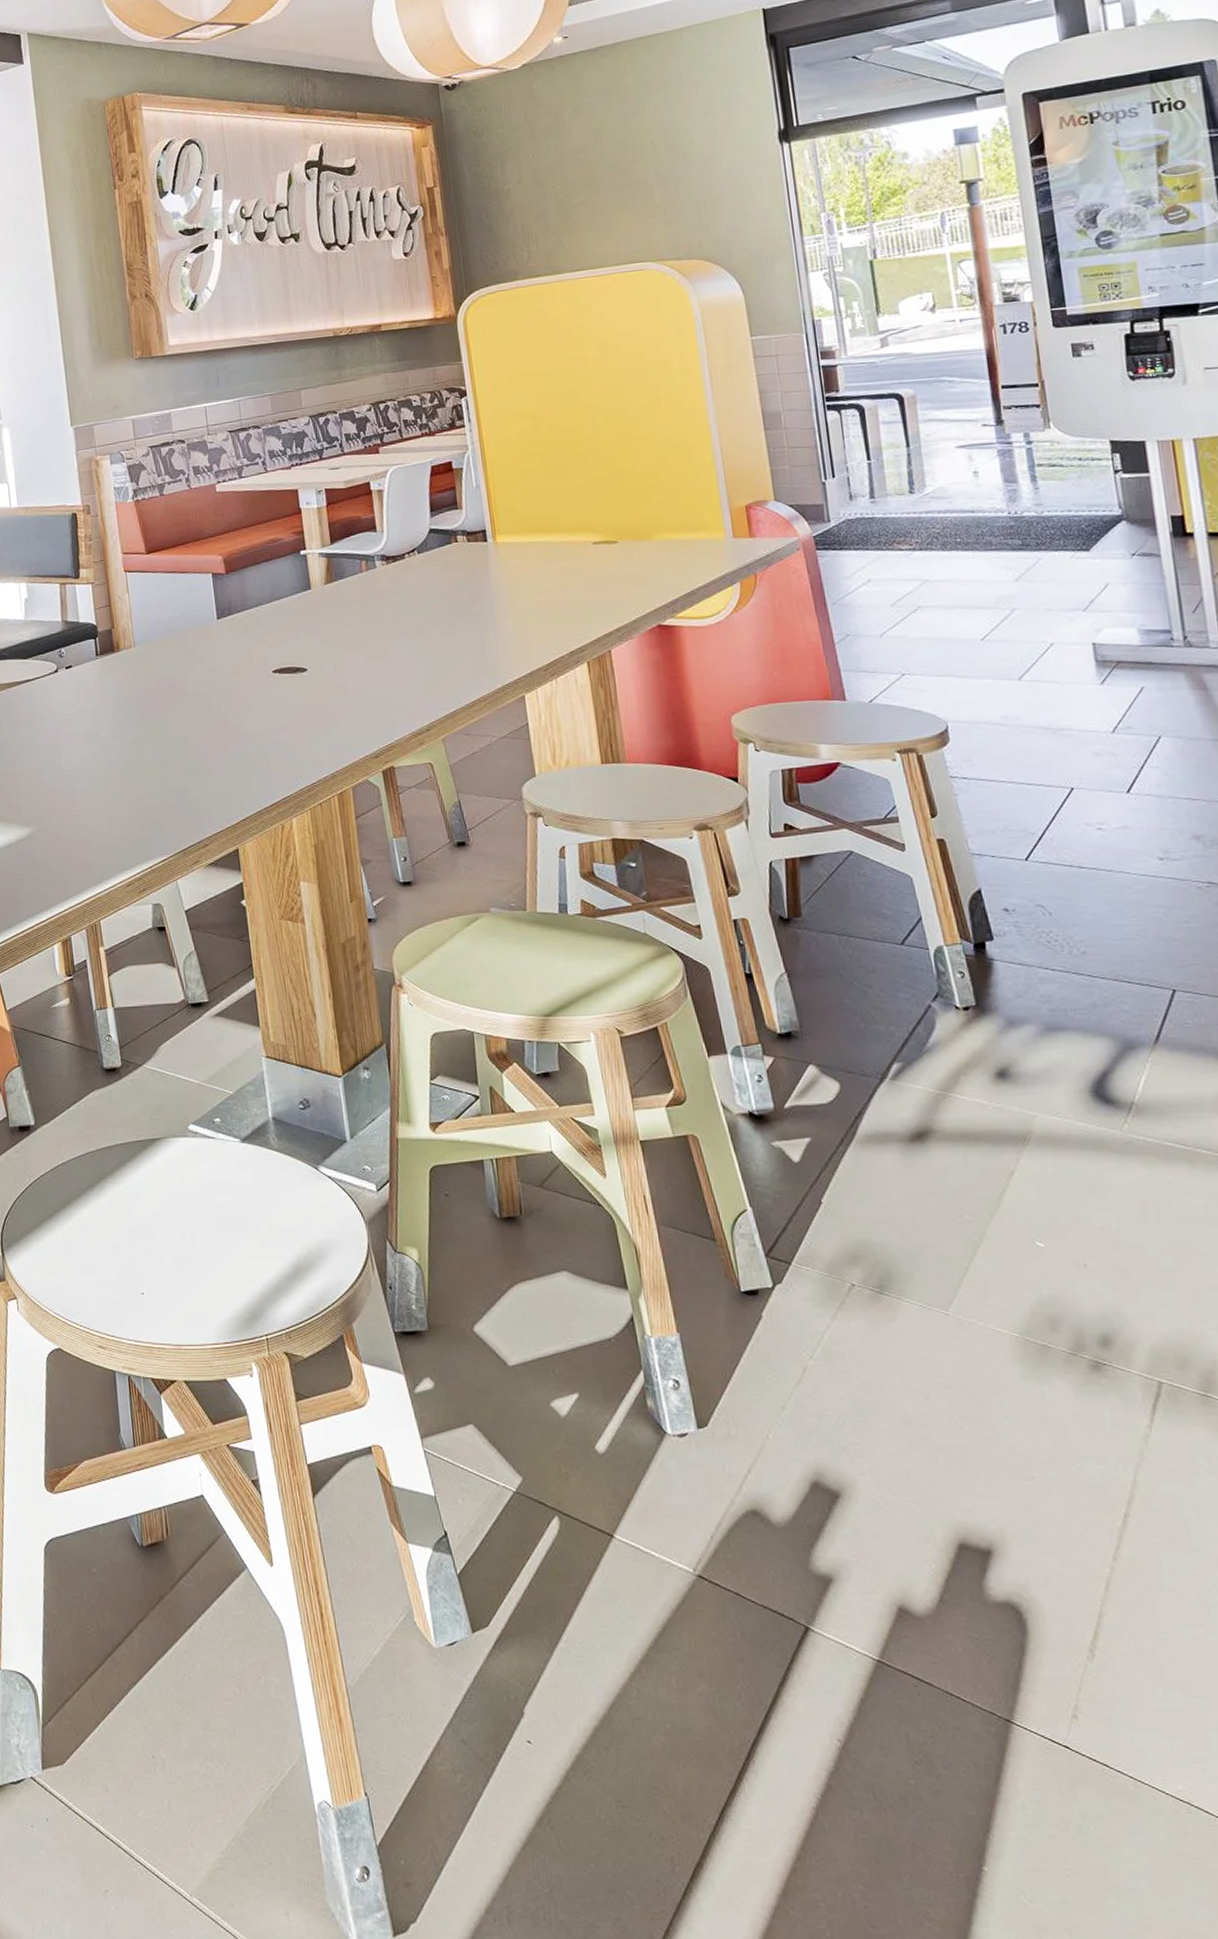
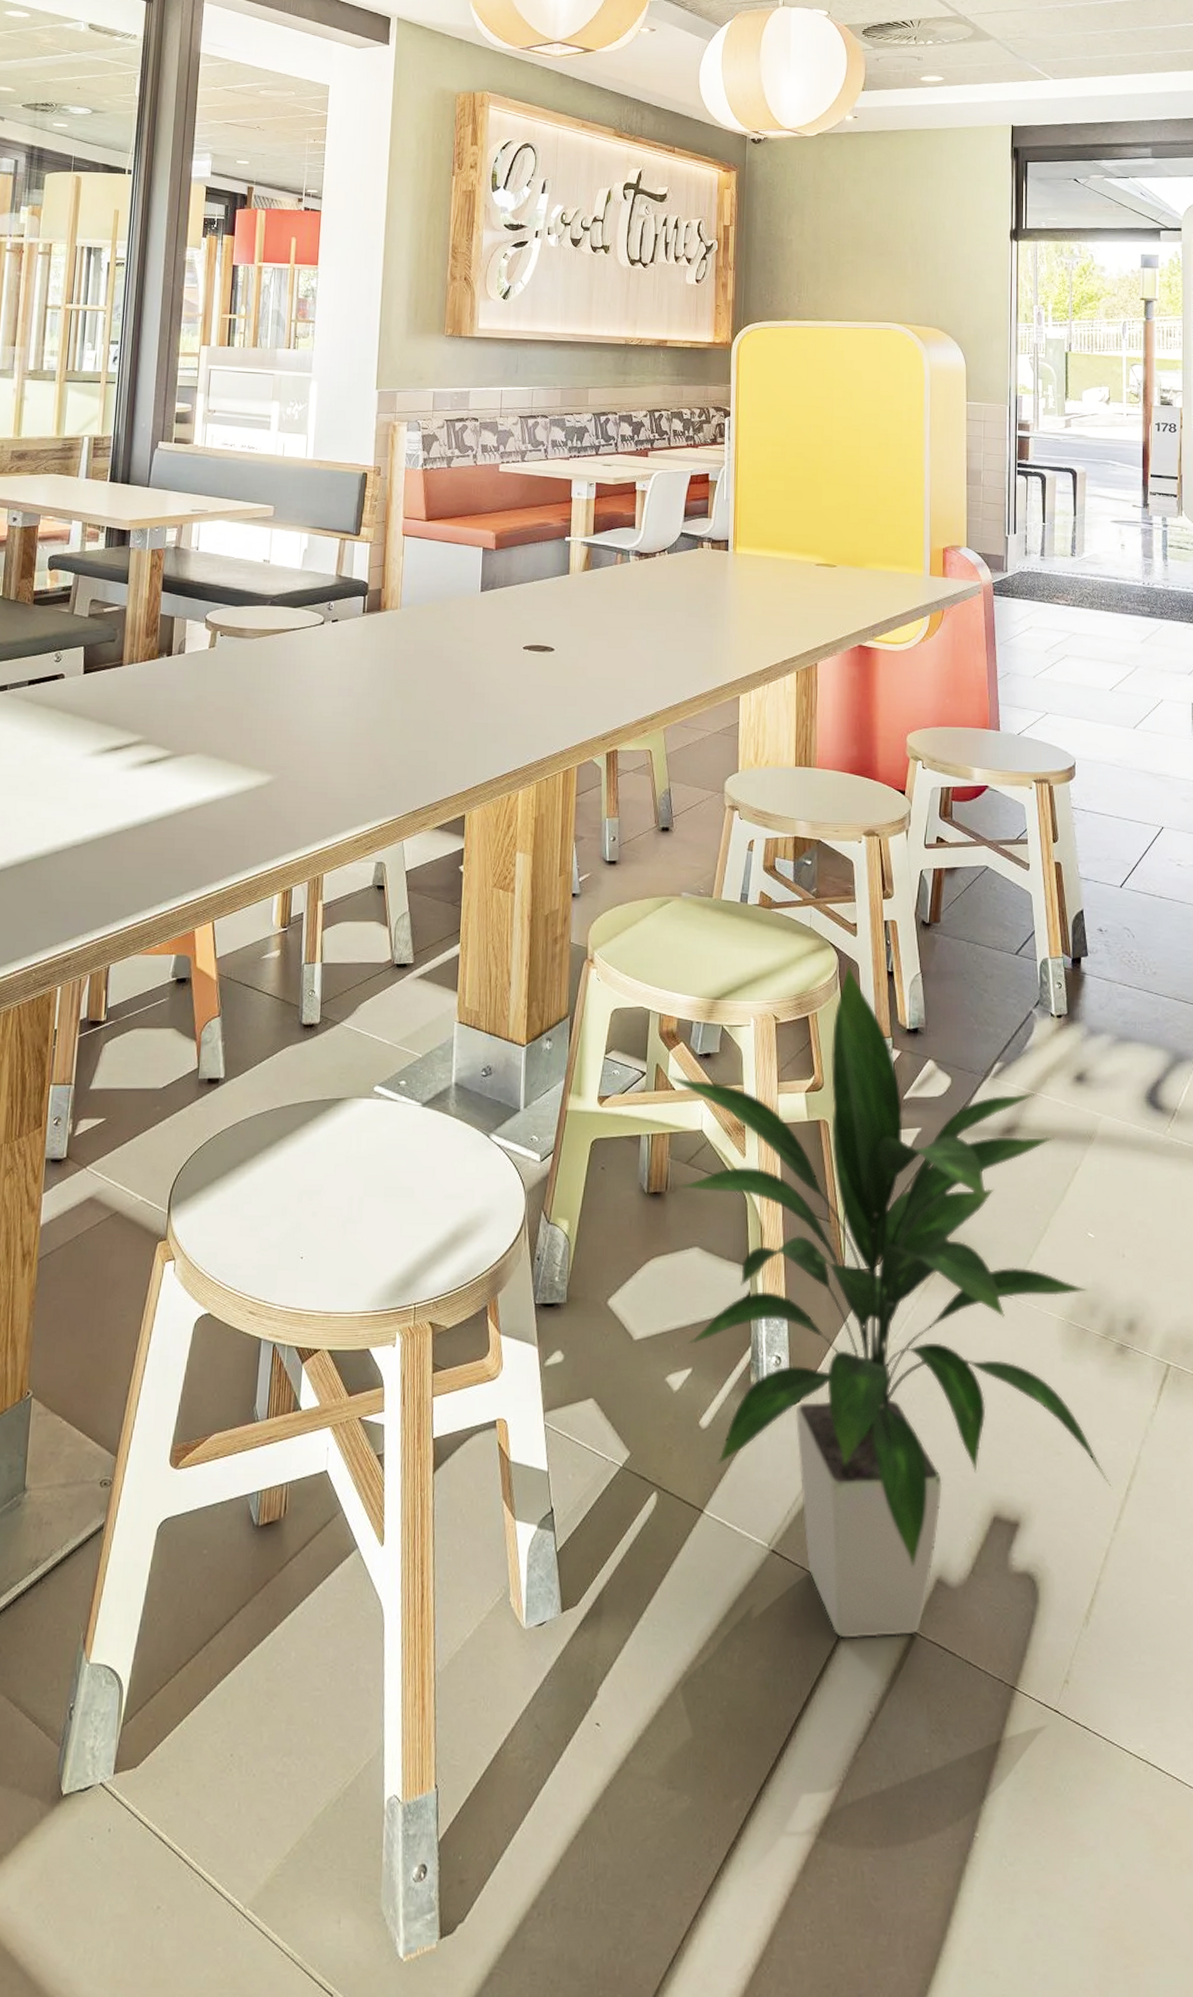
indoor plant: none [504,968,1104,1666] -> present [667,963,1112,1639]

